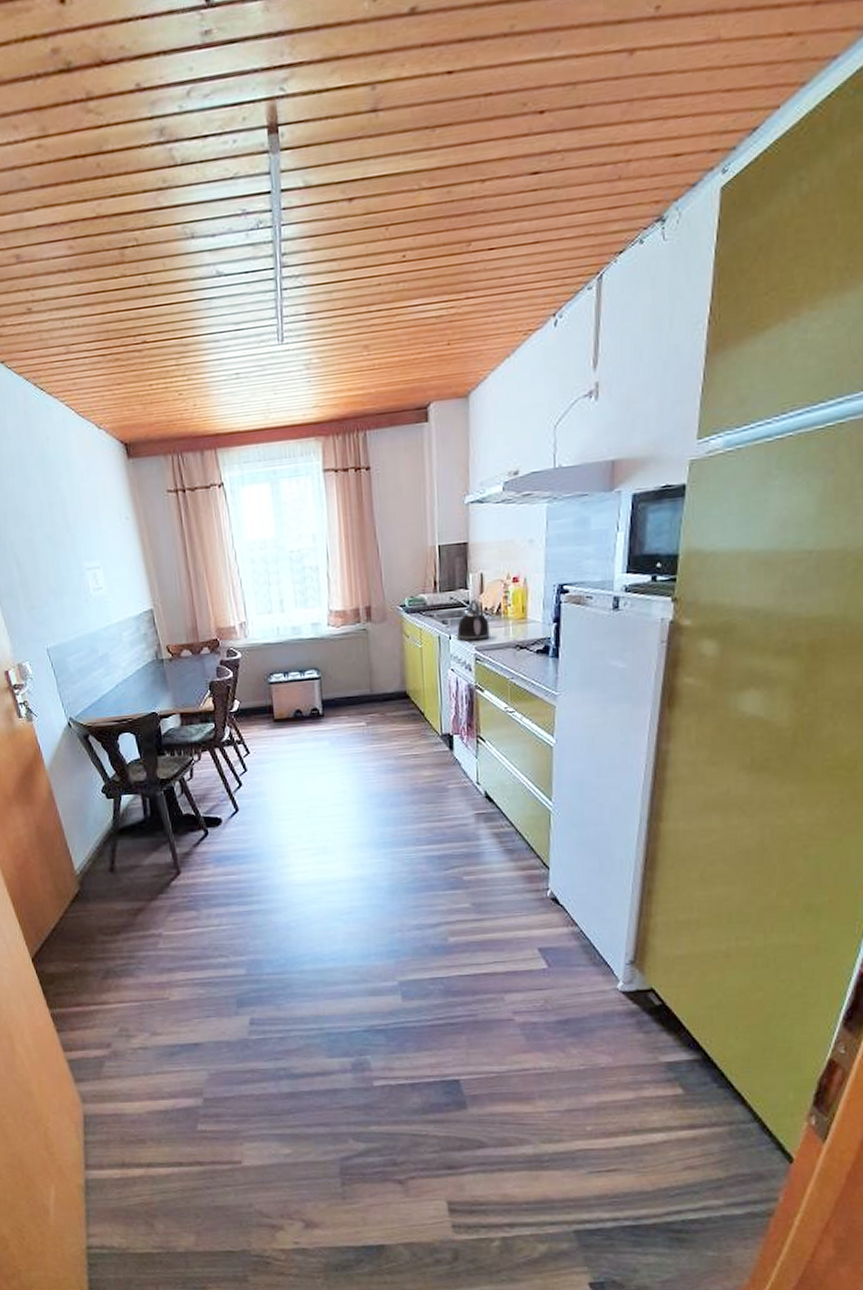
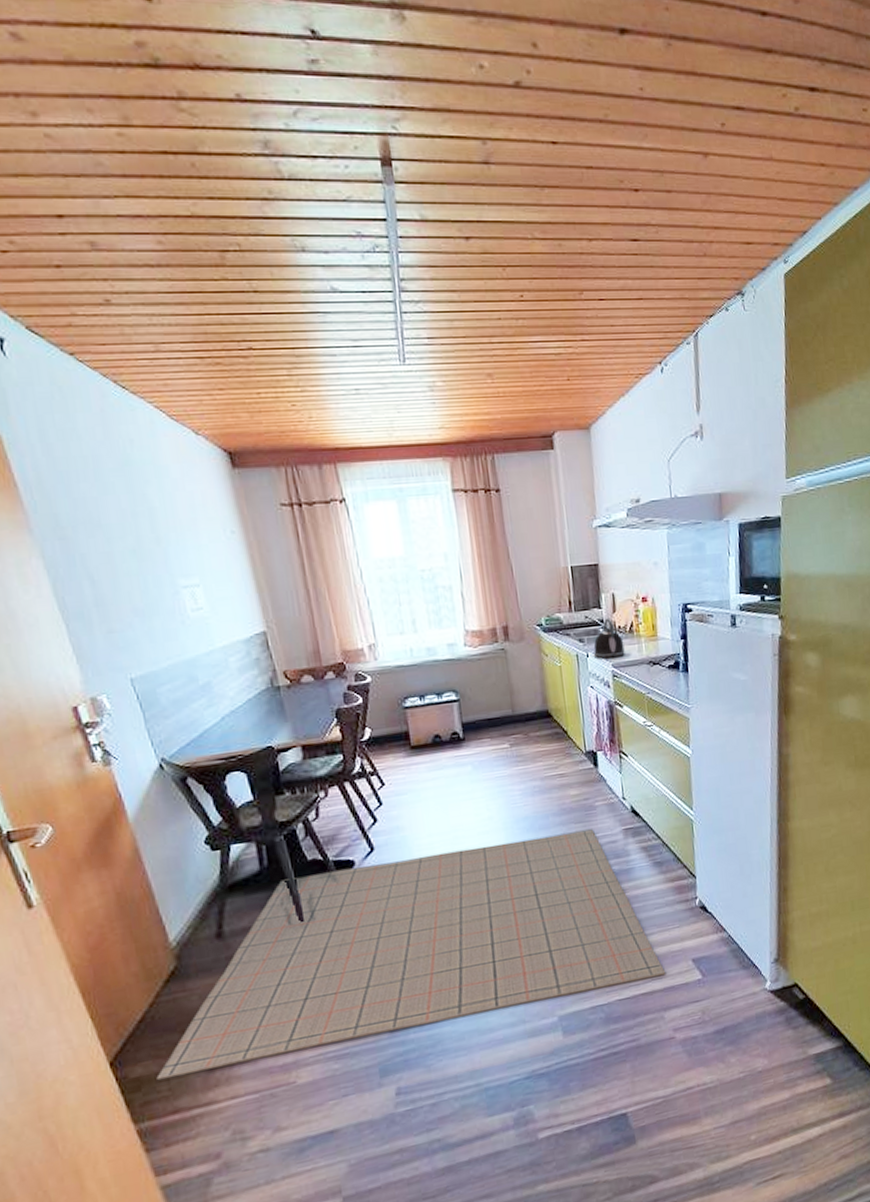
rug: none [65,811,510,979] -> present [156,829,666,1081]

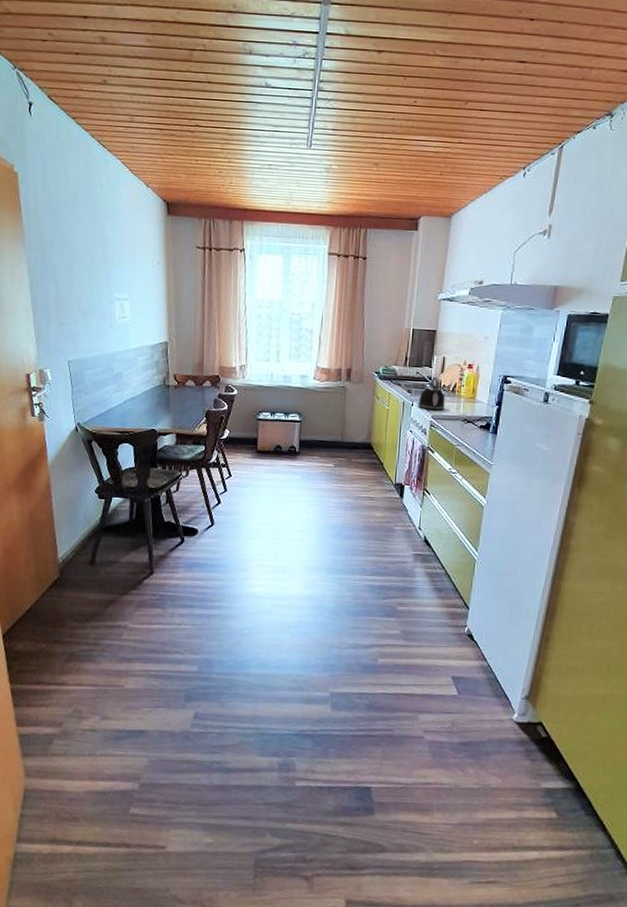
rug: present [156,829,666,1081] -> none [31,532,427,684]

